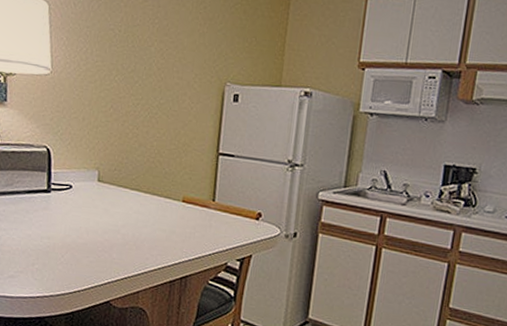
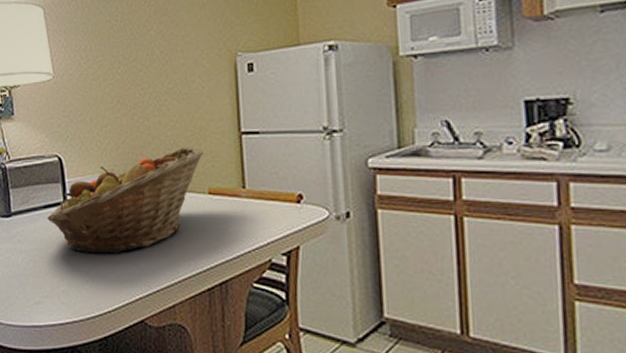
fruit basket: none [29,157,183,243] -> present [47,146,203,254]

